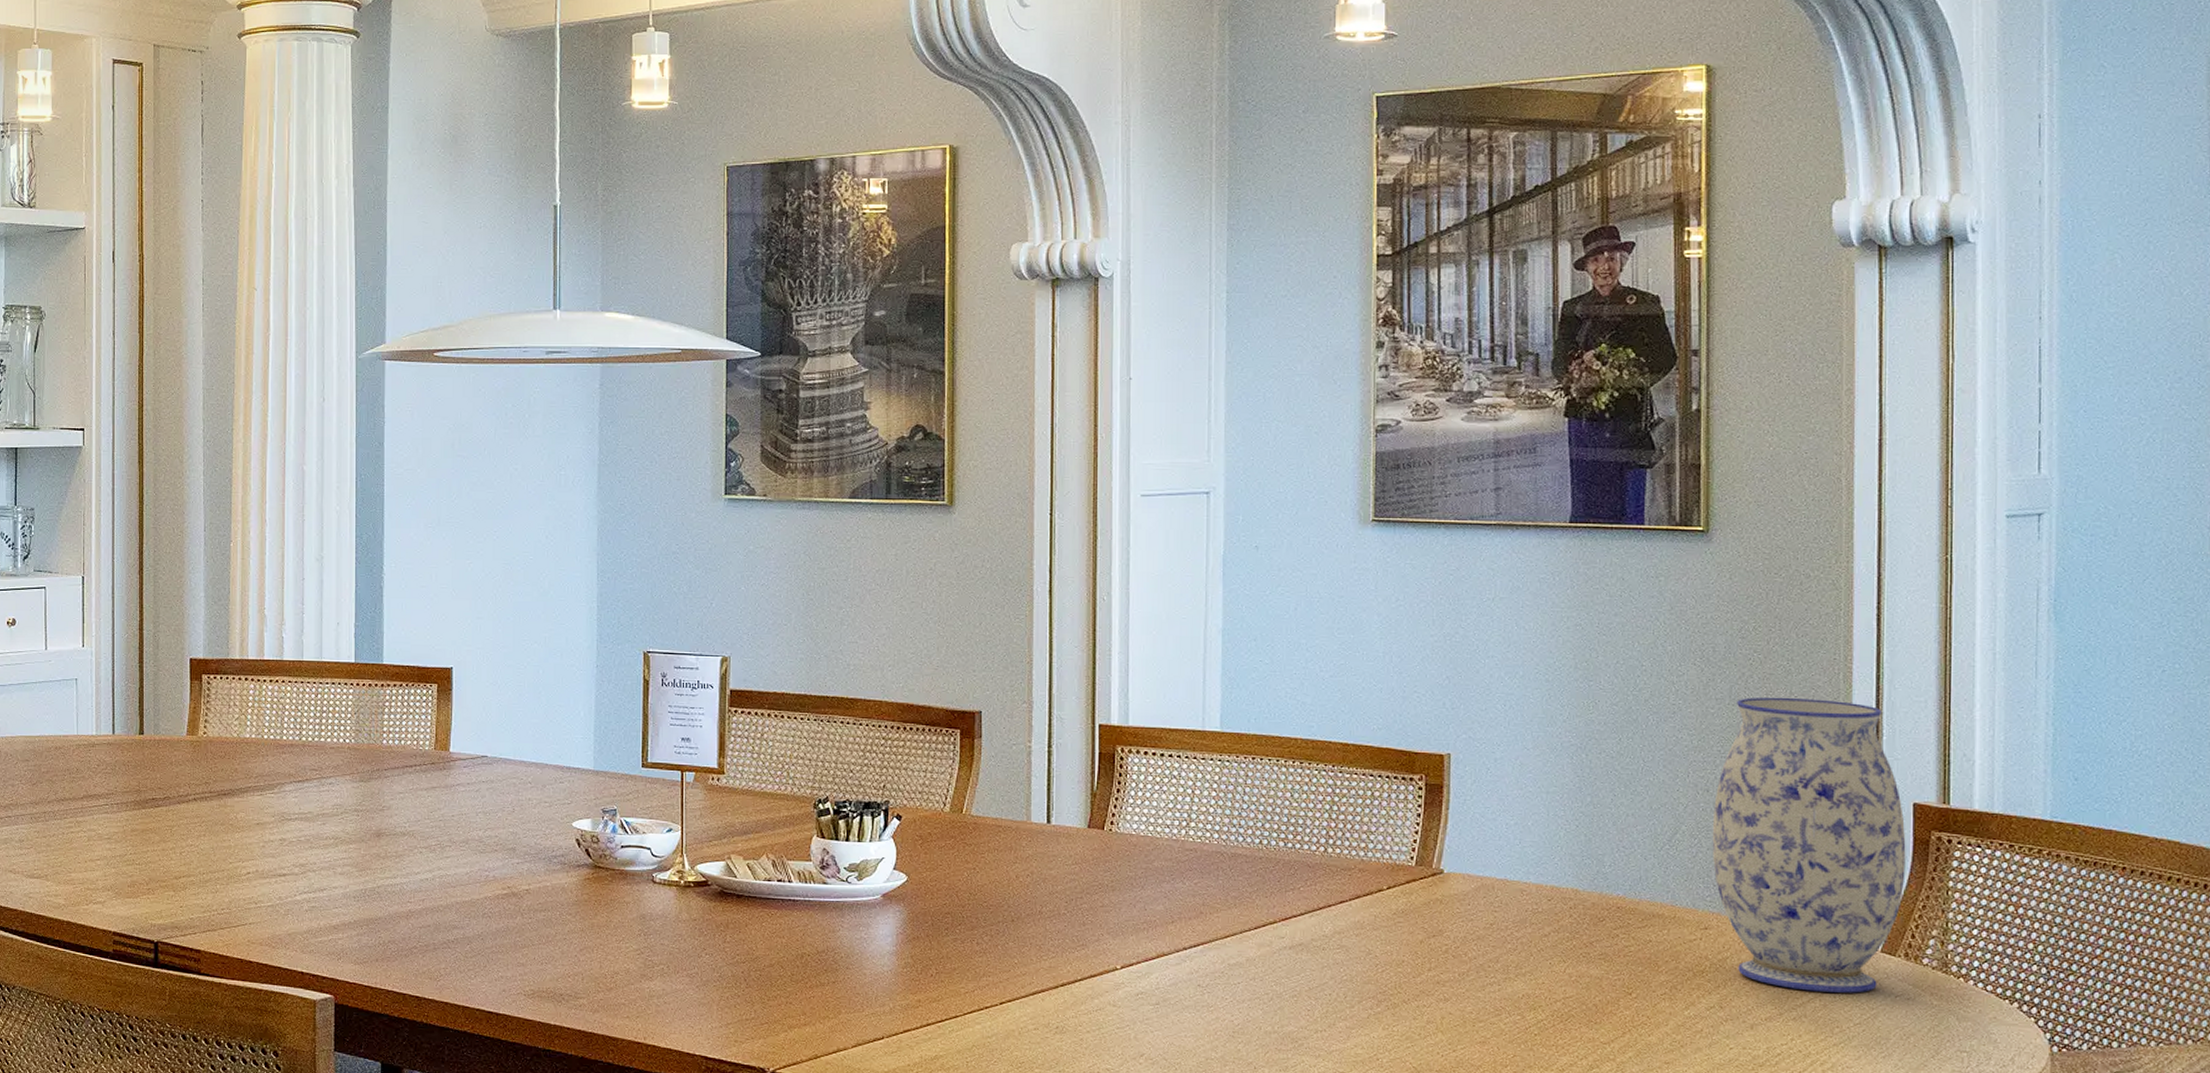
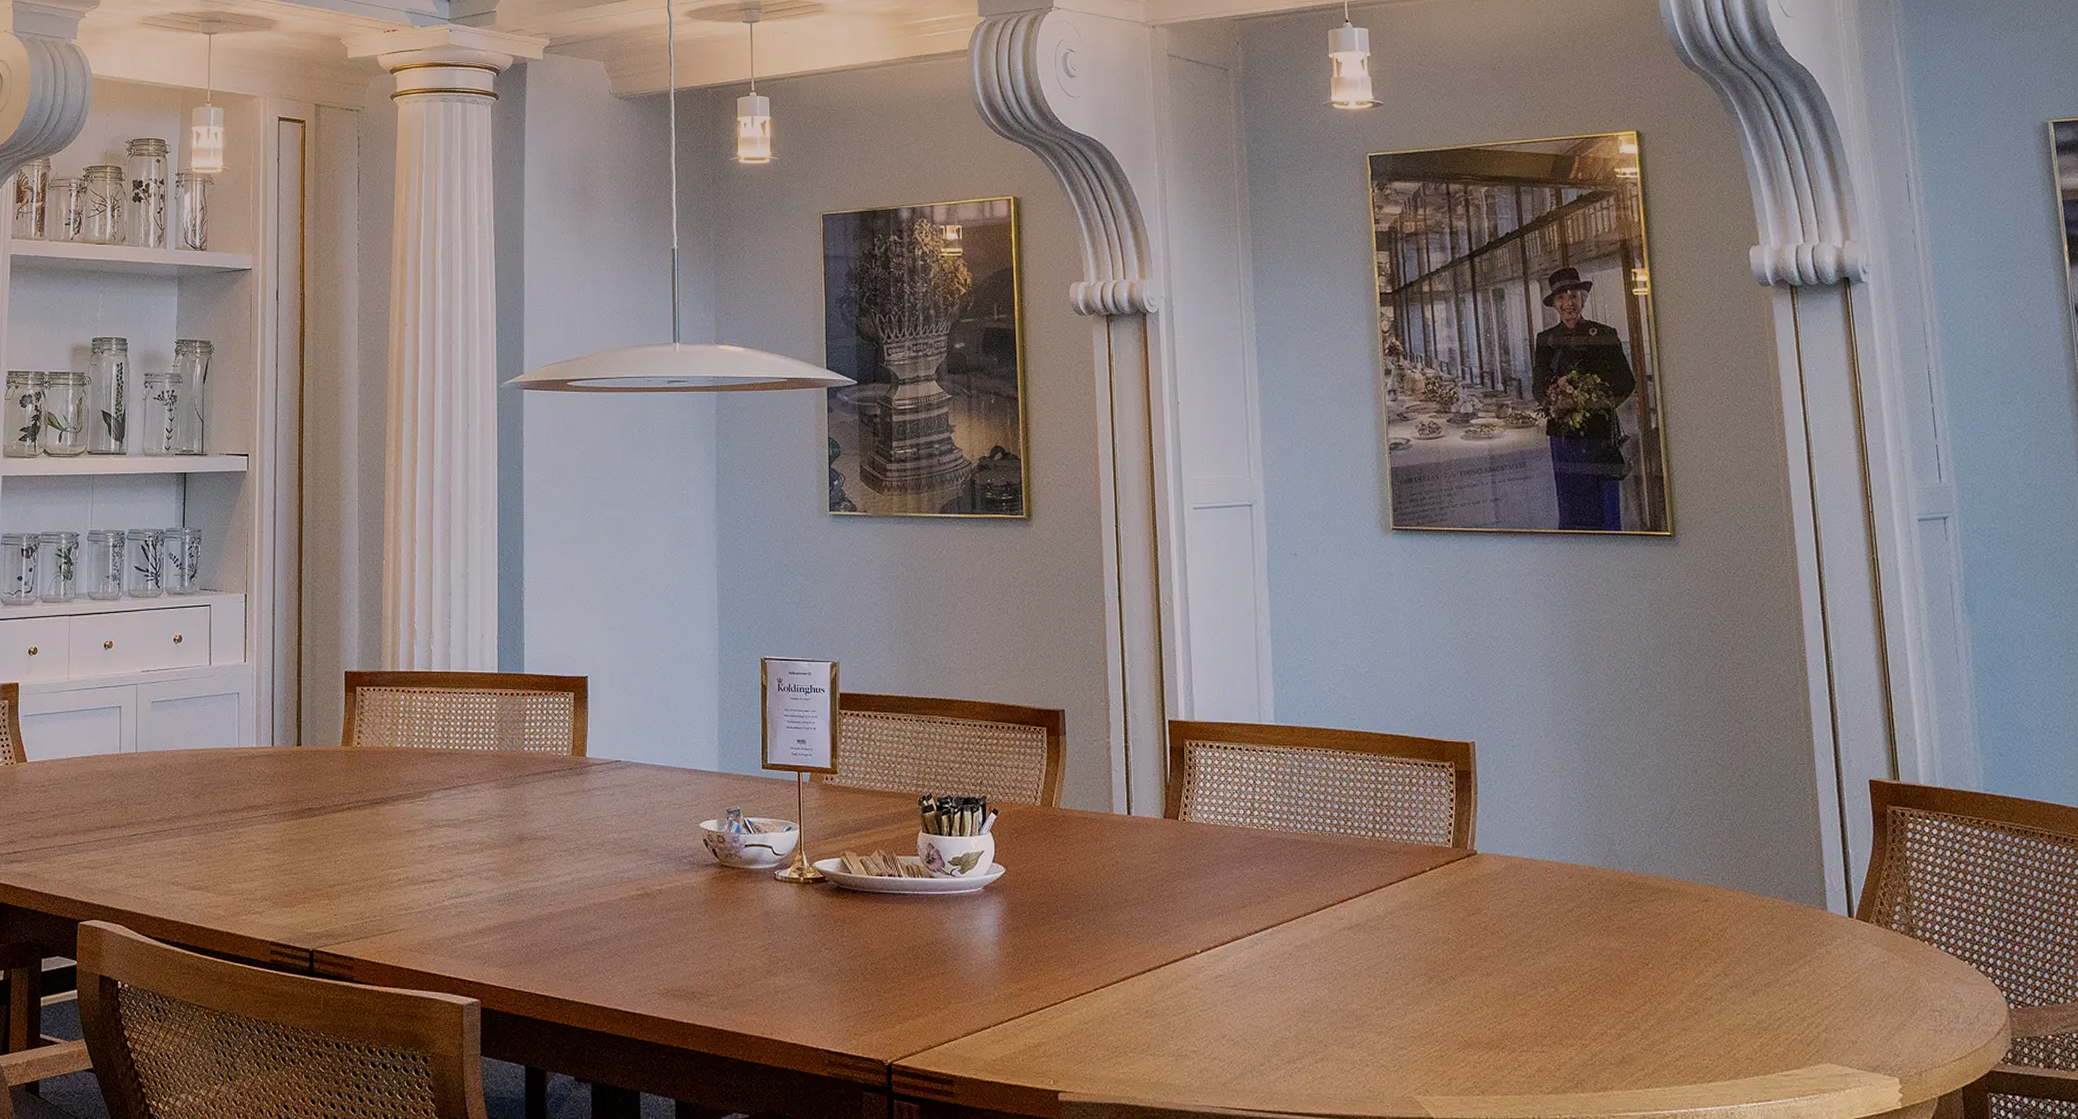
vase: present [1712,697,1906,993] -> none [1702,685,1870,958]

